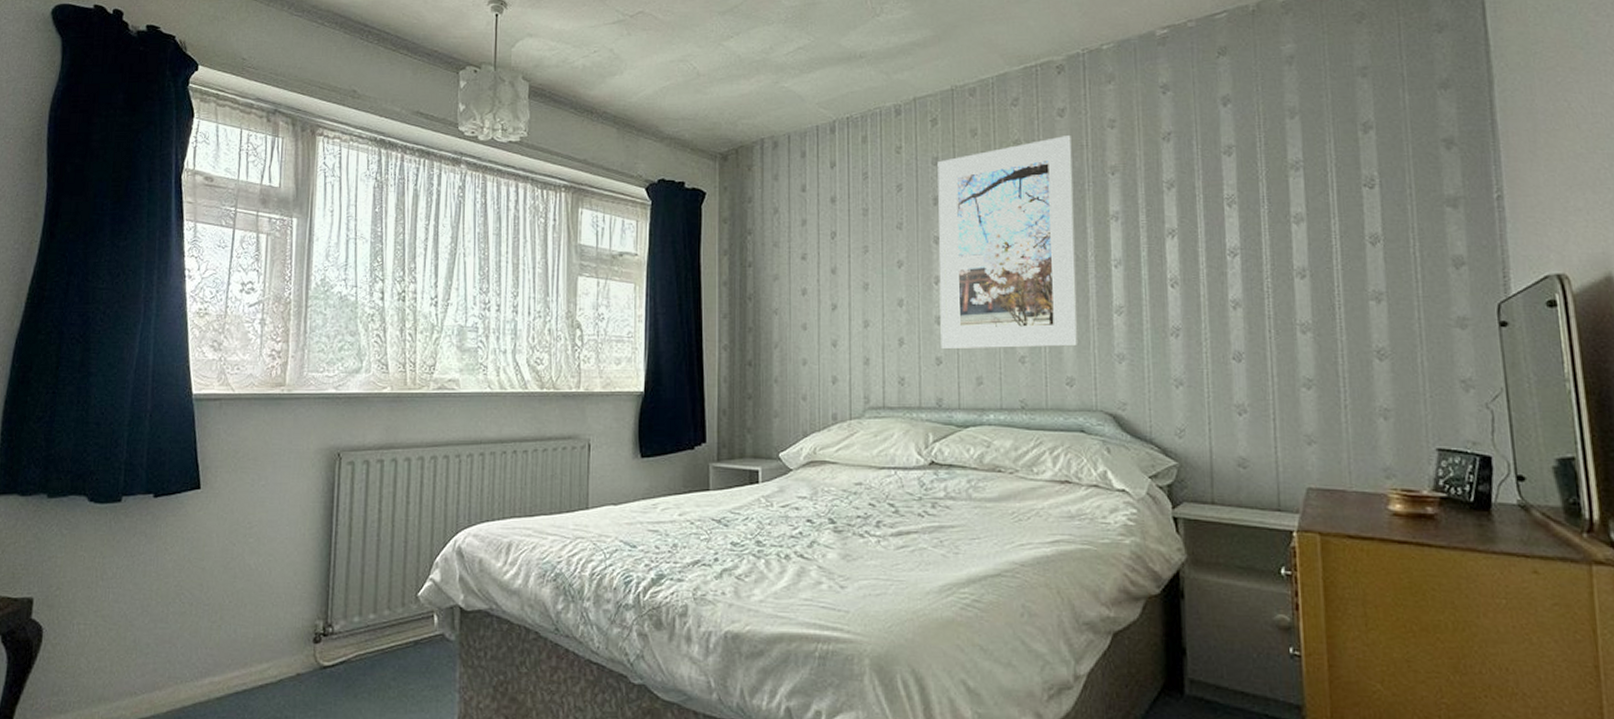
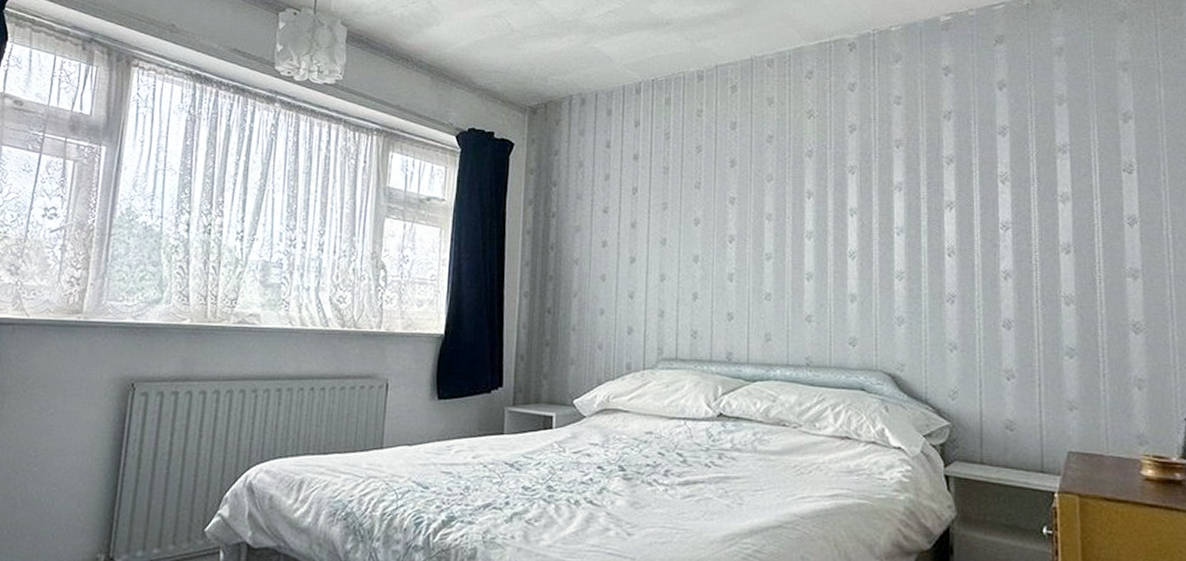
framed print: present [937,136,1079,350] -> none [733,109,862,308]

